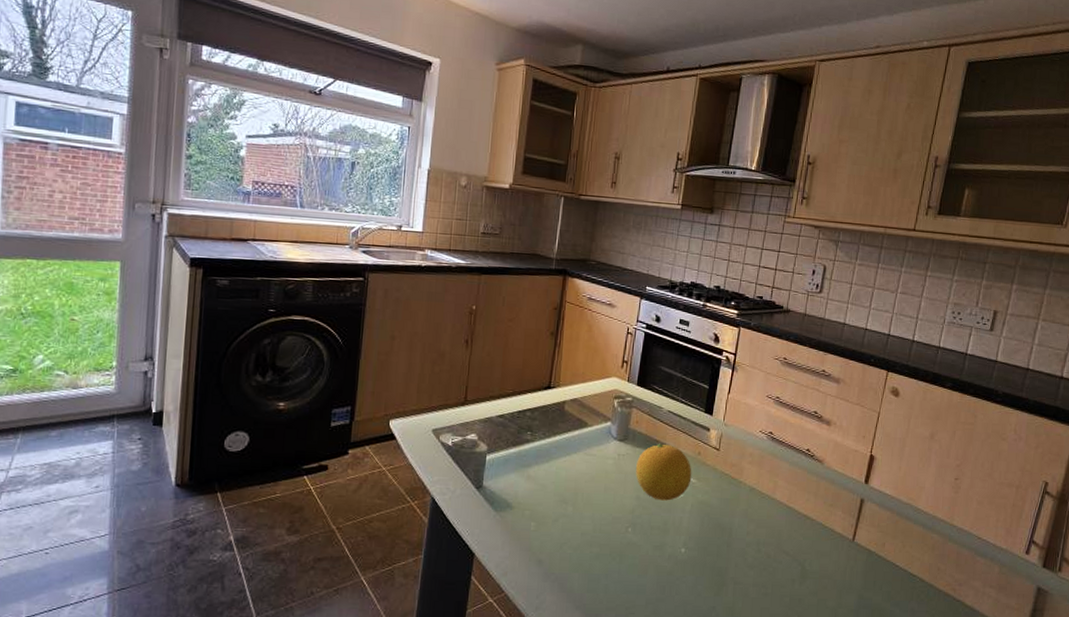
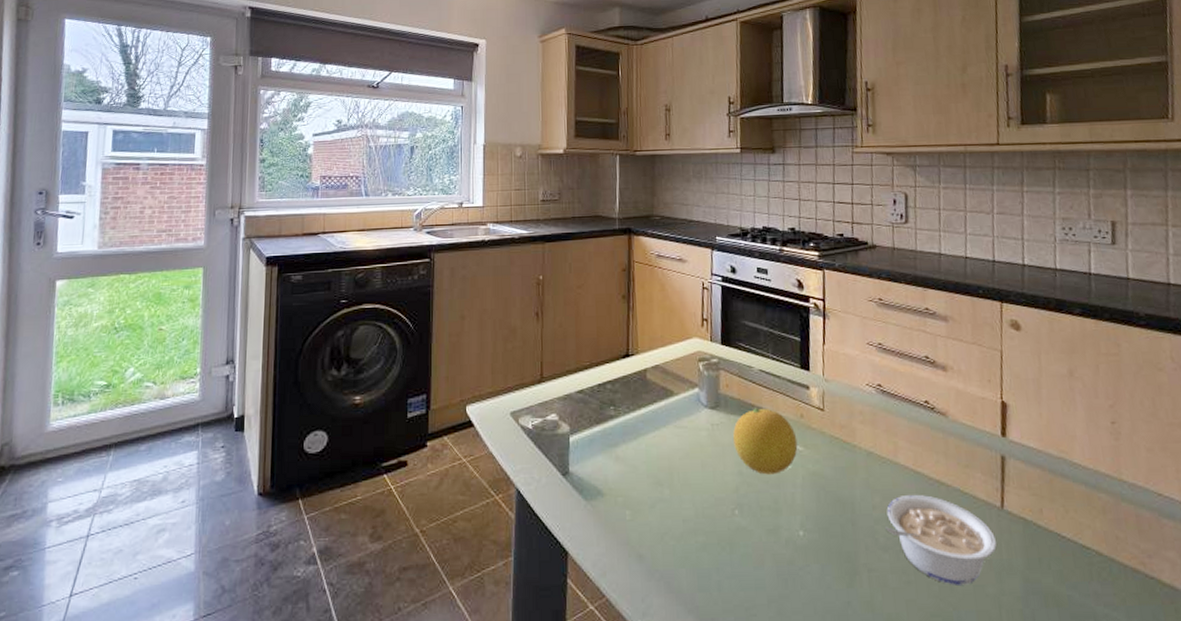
legume: none [755,524,844,599] -> present [886,494,998,585]

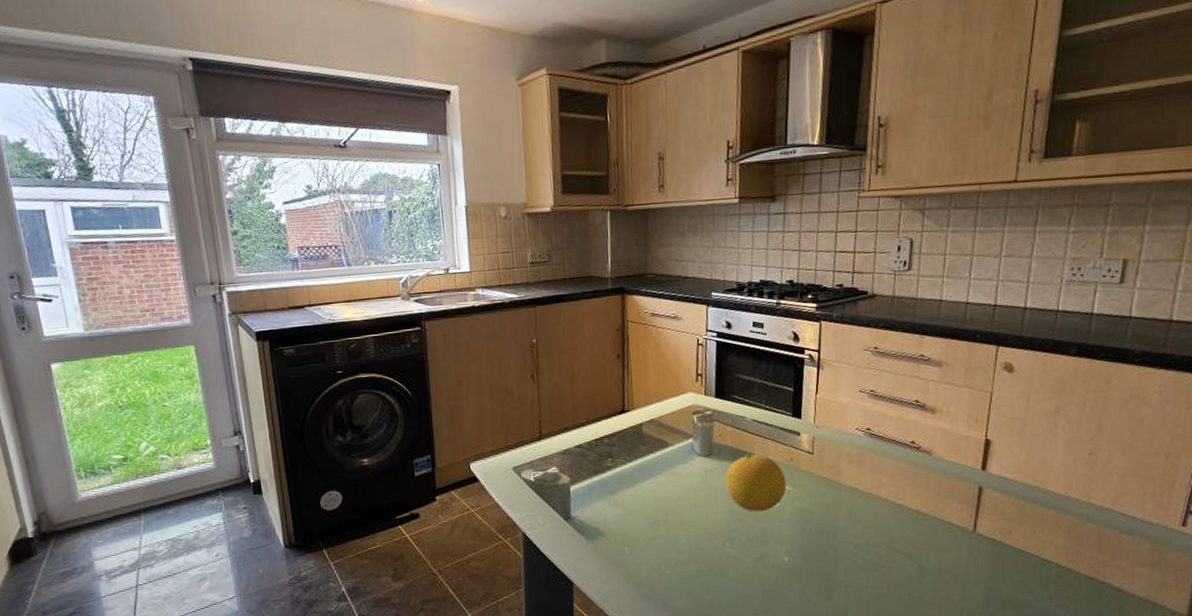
legume: present [886,494,998,585] -> none [864,523,966,596]

